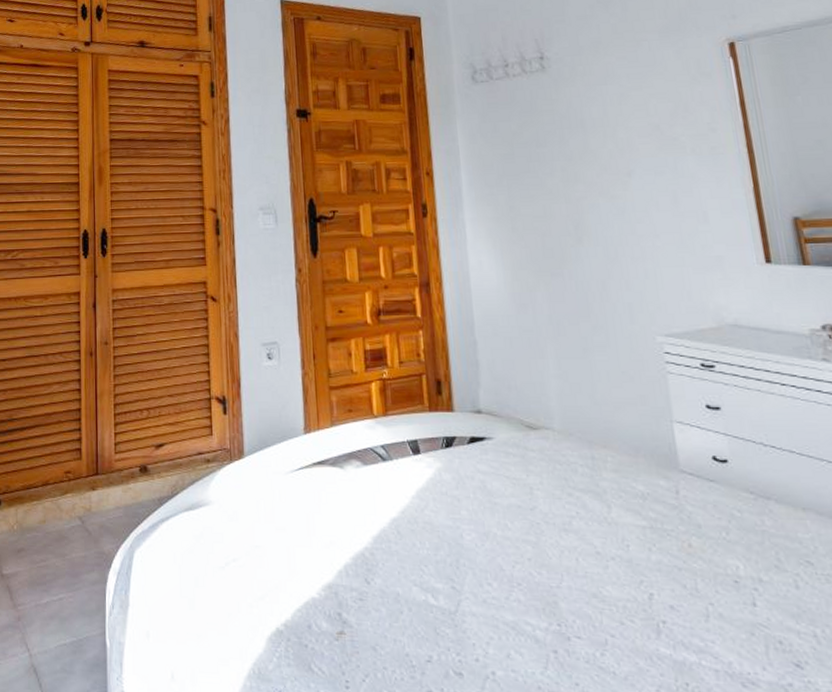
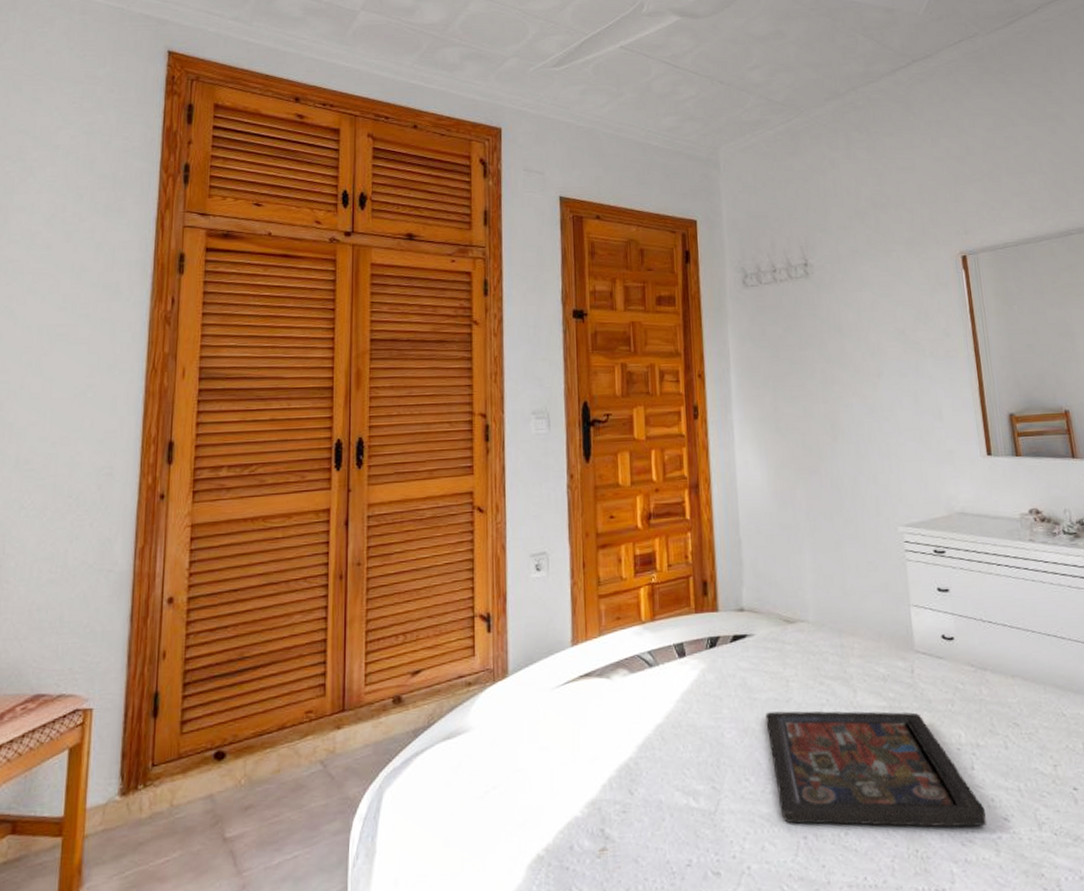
decorative tray: none [508,518,773,669] -> present [765,711,986,827]

